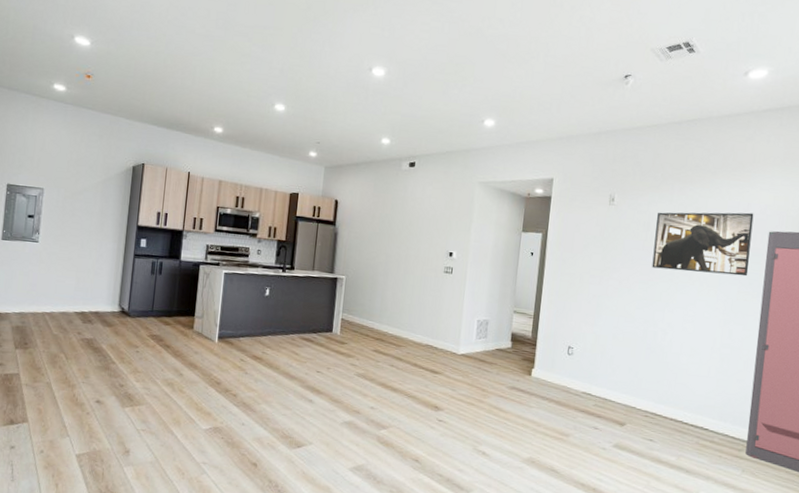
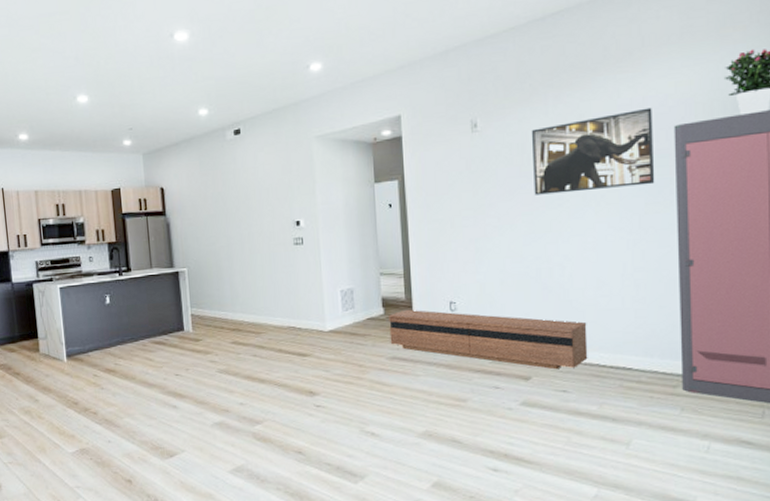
tv stand: none [512,346,678,421] -> present [389,309,588,370]

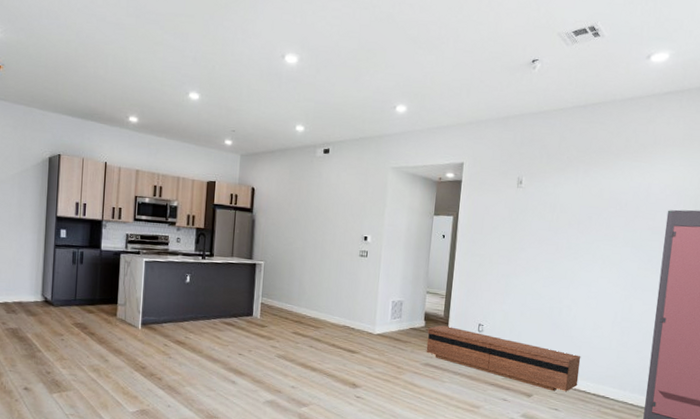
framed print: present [531,107,655,195] -> none [557,192,654,254]

